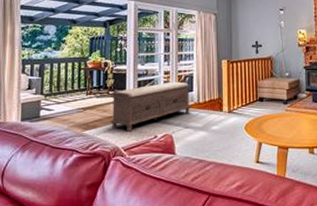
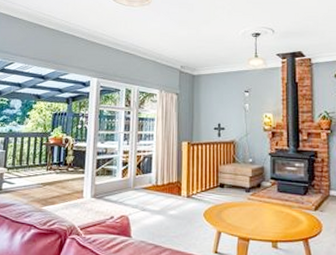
bench: present [110,81,191,132] -> none [68,161,150,210]

